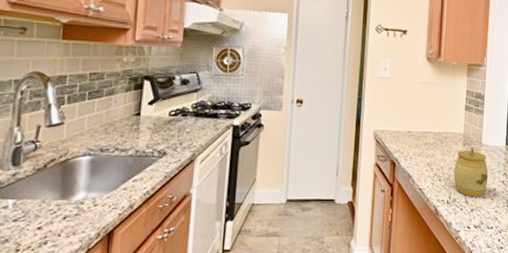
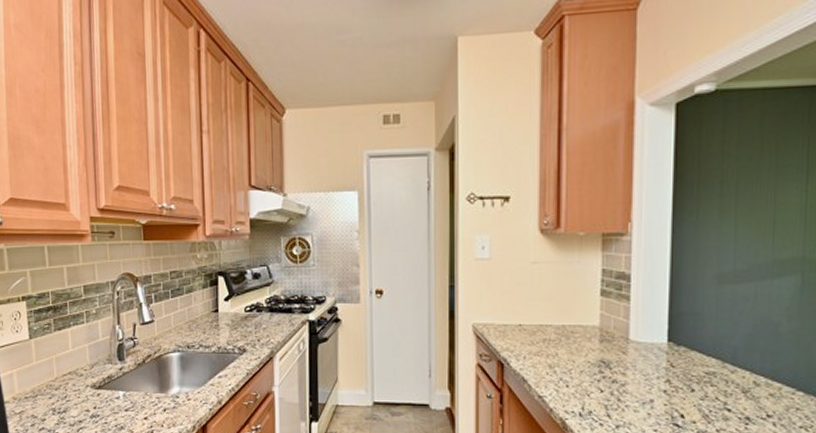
jar: present [454,146,489,197] -> none [588,343,641,410]

